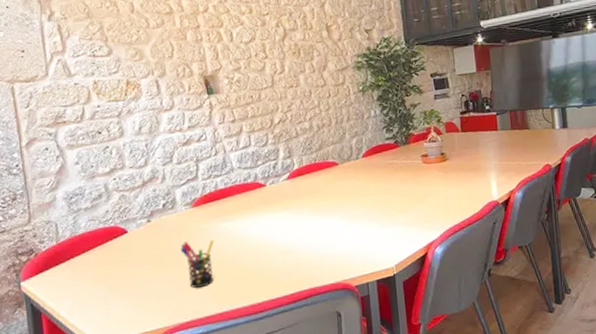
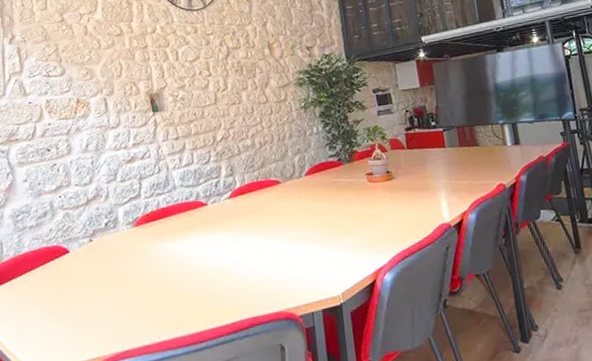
pen holder: present [180,240,214,288] -> none [120,262,155,314]

